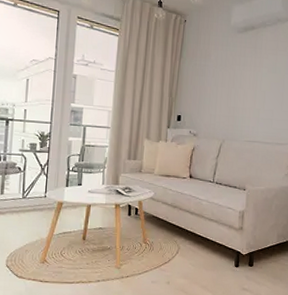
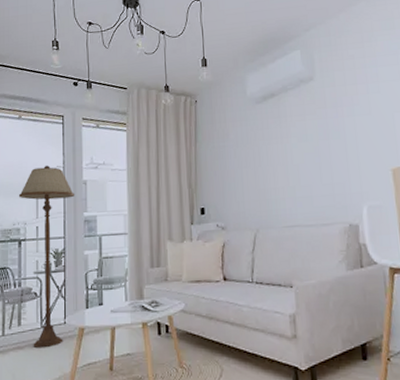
floor lamp: none [8,55,65,216] -> present [18,165,75,349]

